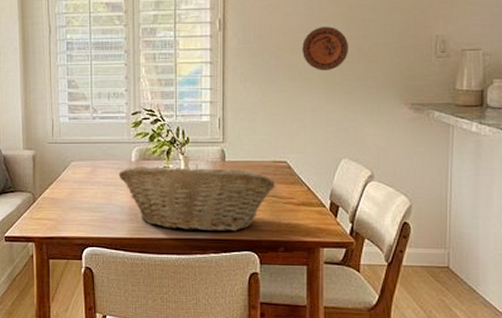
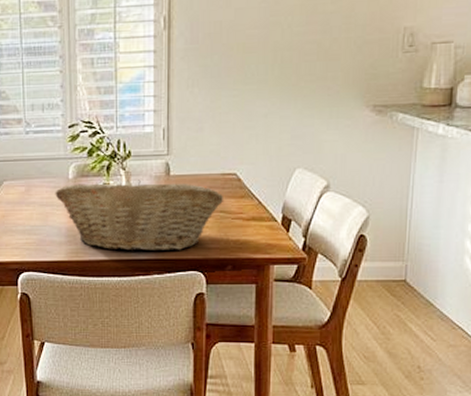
decorative plate: present [302,26,348,71] -> none [256,21,307,72]

